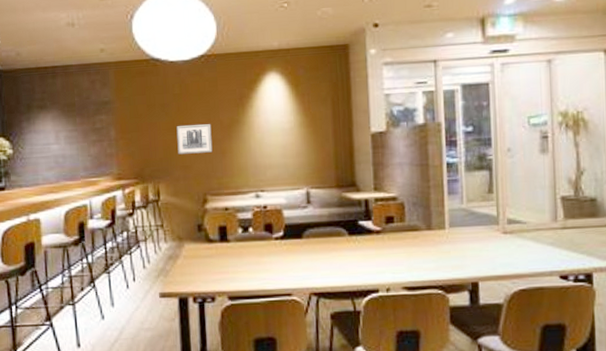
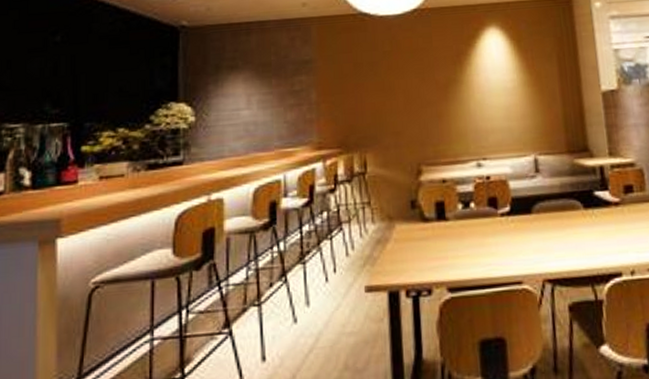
wall art: present [176,124,213,155] -> none [386,84,428,119]

